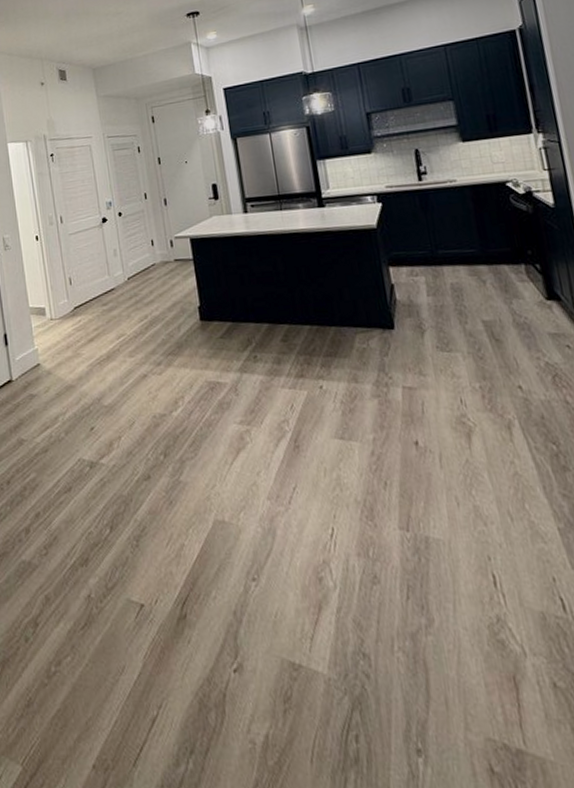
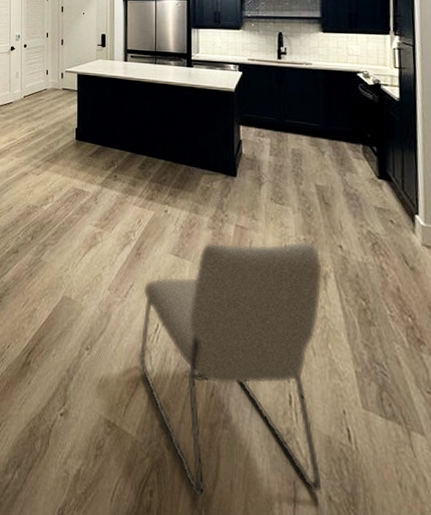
chair: none [308,389,545,727] -> present [138,241,323,496]

